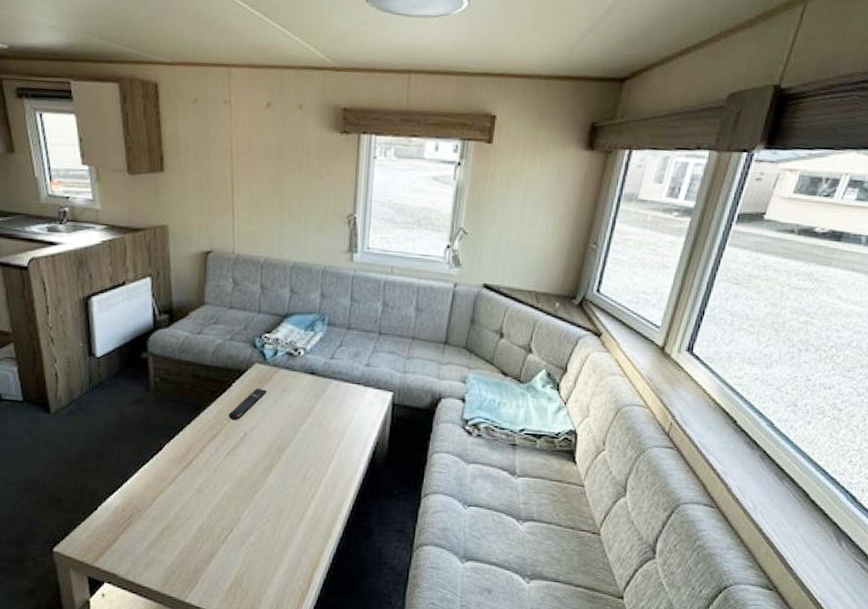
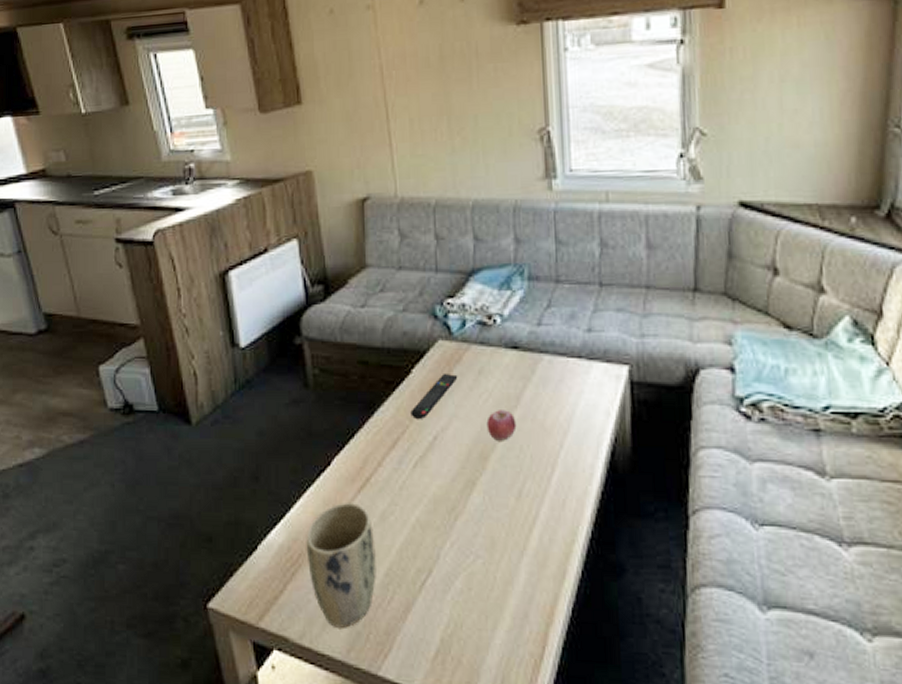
plant pot: none [137,478,192,568] -> present [306,503,376,628]
fruit: none [285,417,307,440] -> present [486,410,517,441]

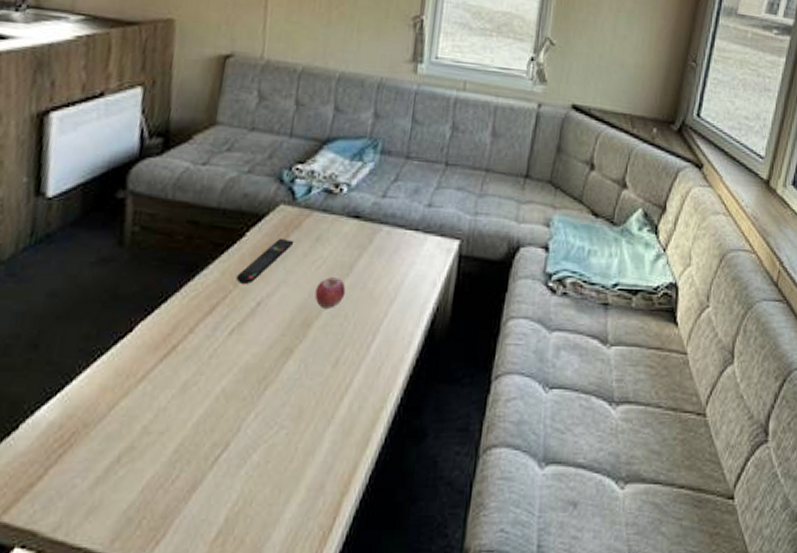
plant pot: present [306,503,376,628] -> none [81,373,170,515]

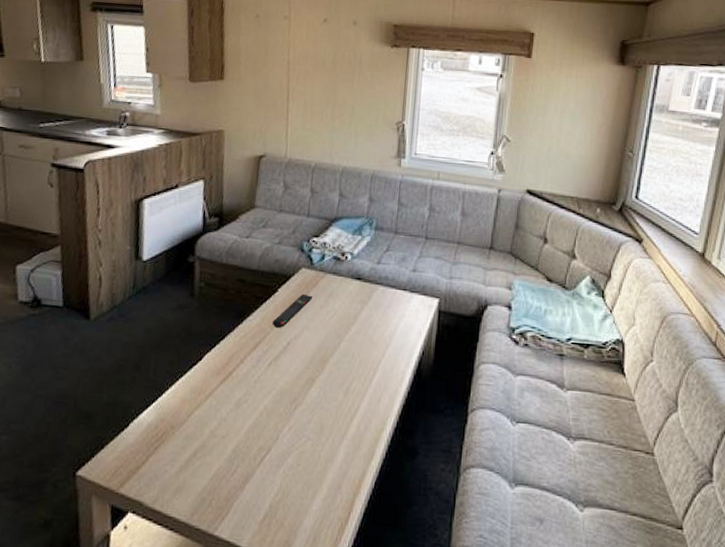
fruit: present [314,277,346,308] -> none [329,325,352,349]

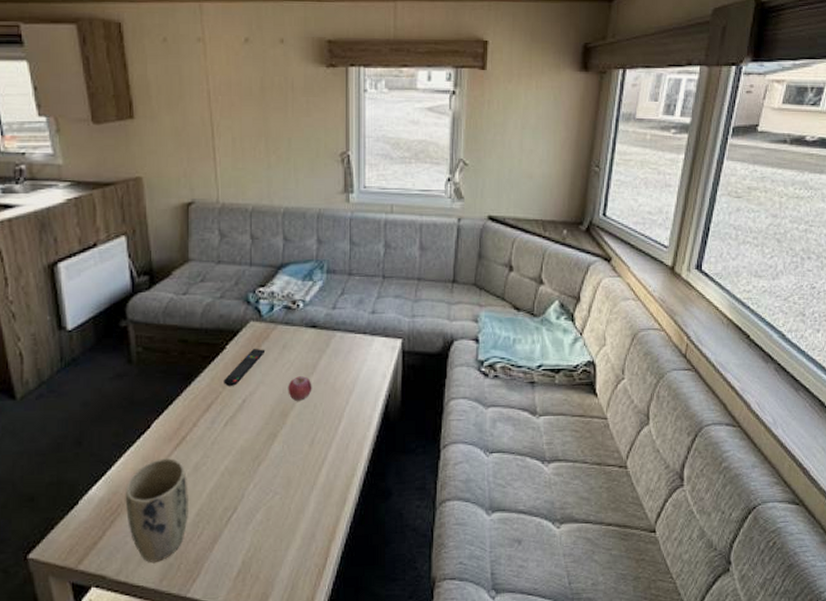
plant pot: none [169,391,229,495] -> present [125,458,188,562]
fruit: none [329,325,352,349] -> present [288,376,312,401]

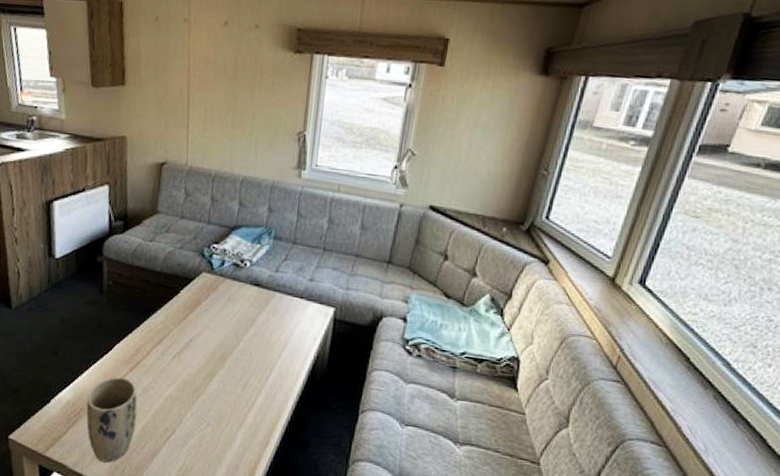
remote control: present [224,348,266,386] -> none [175,296,214,326]
fruit: present [288,376,312,401] -> none [228,326,250,349]

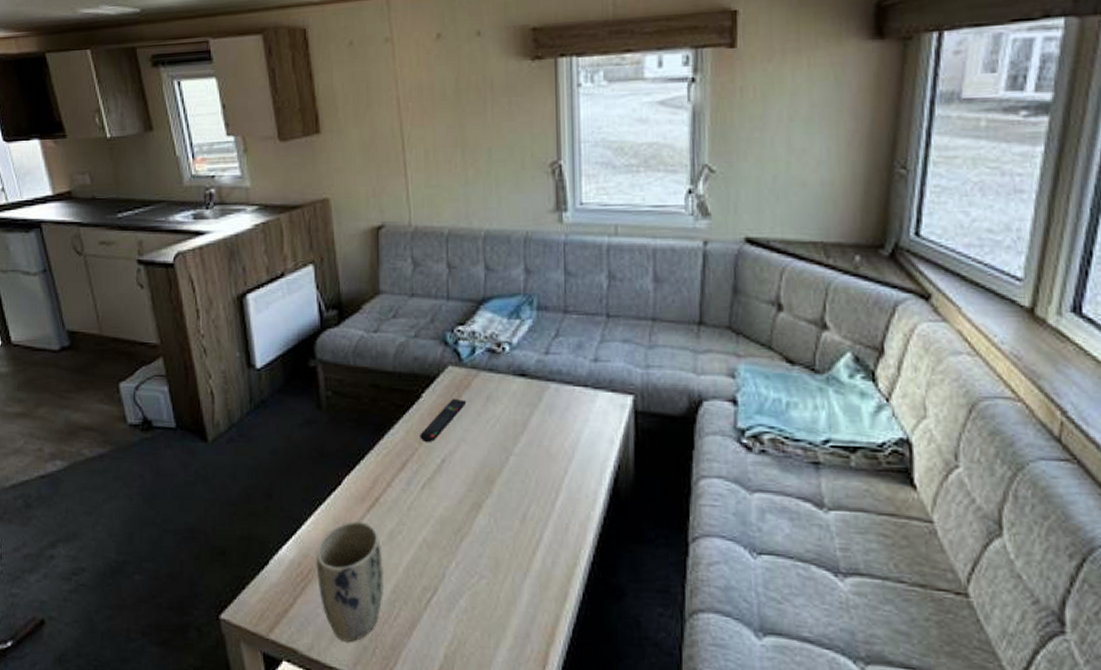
remote control: none [175,296,214,326] -> present [420,398,467,442]

